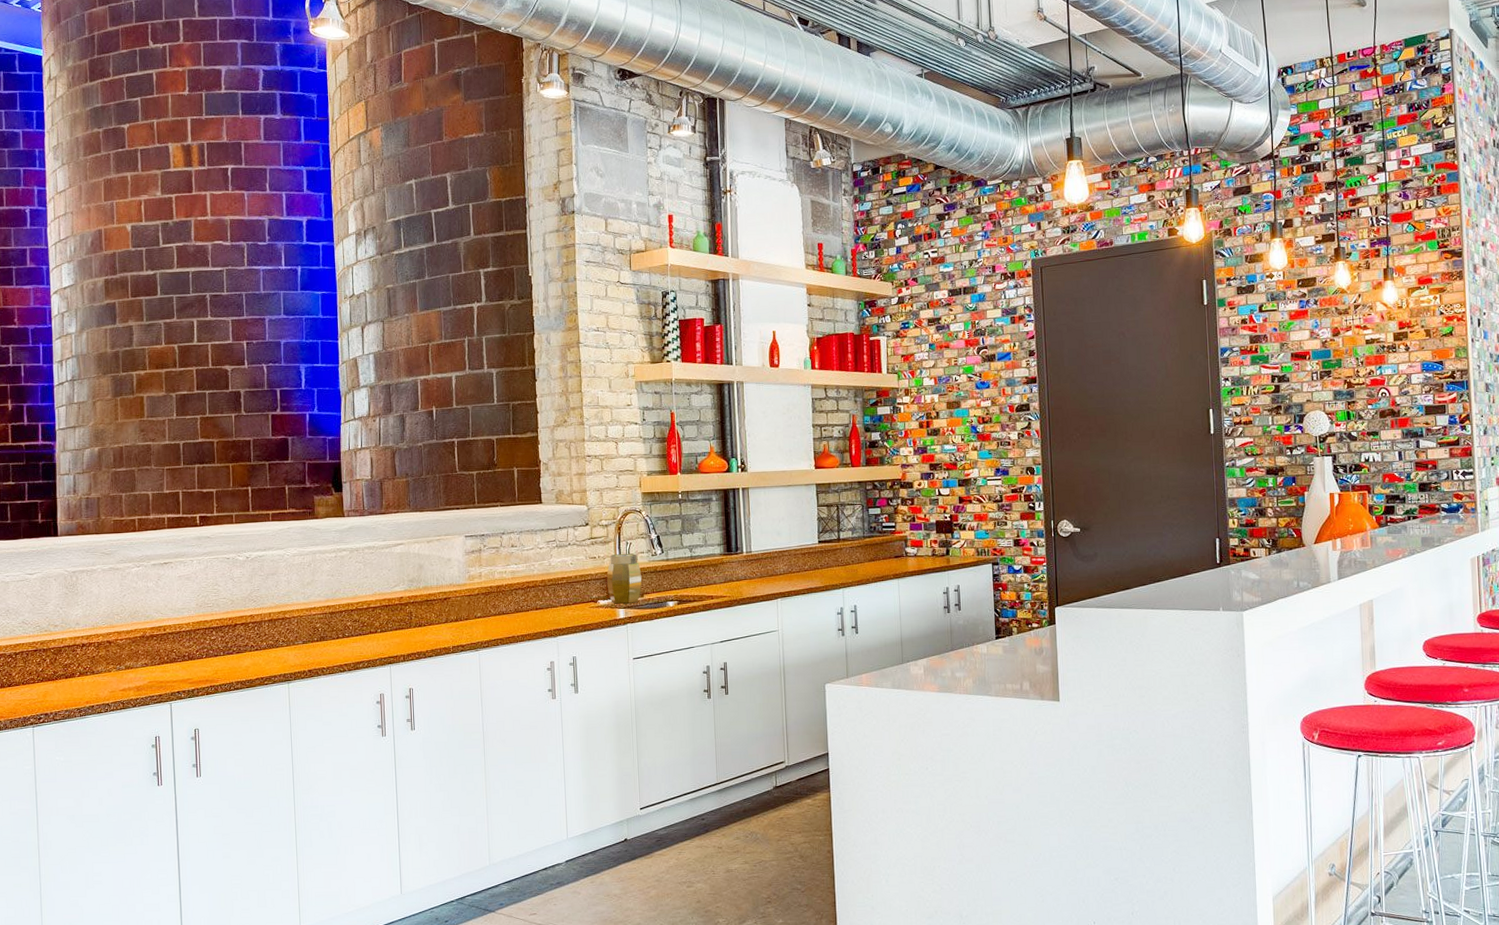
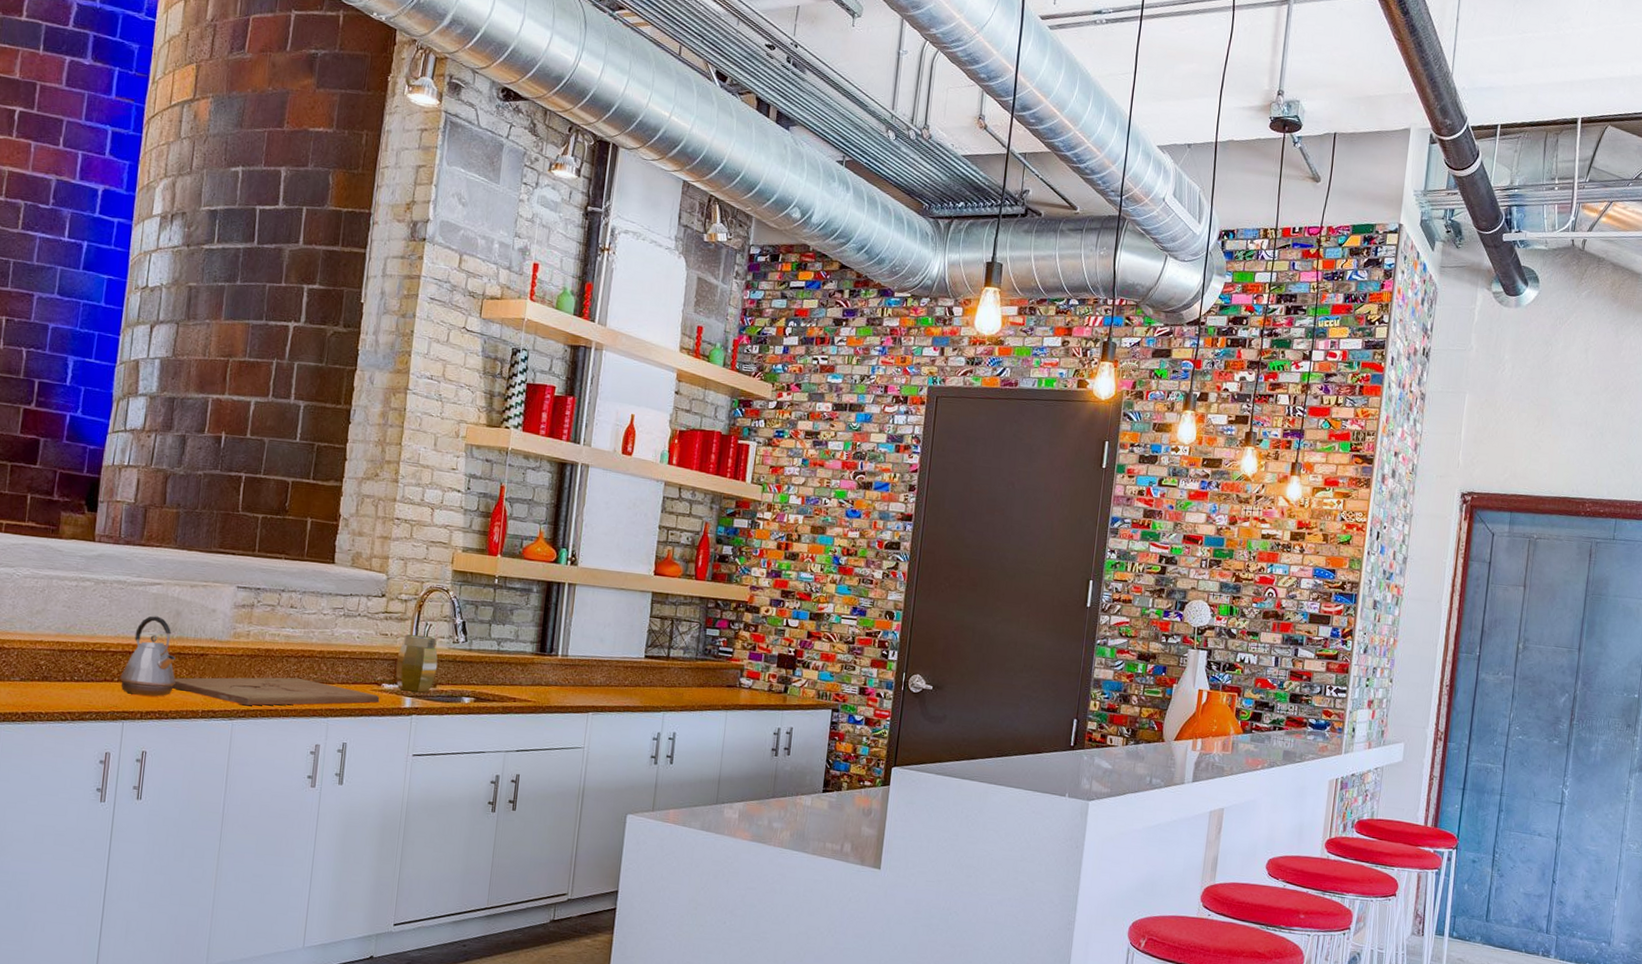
kettle: none [382,572,427,642] -> present [120,615,176,697]
cutting board: none [425,606,598,637] -> present [172,677,380,706]

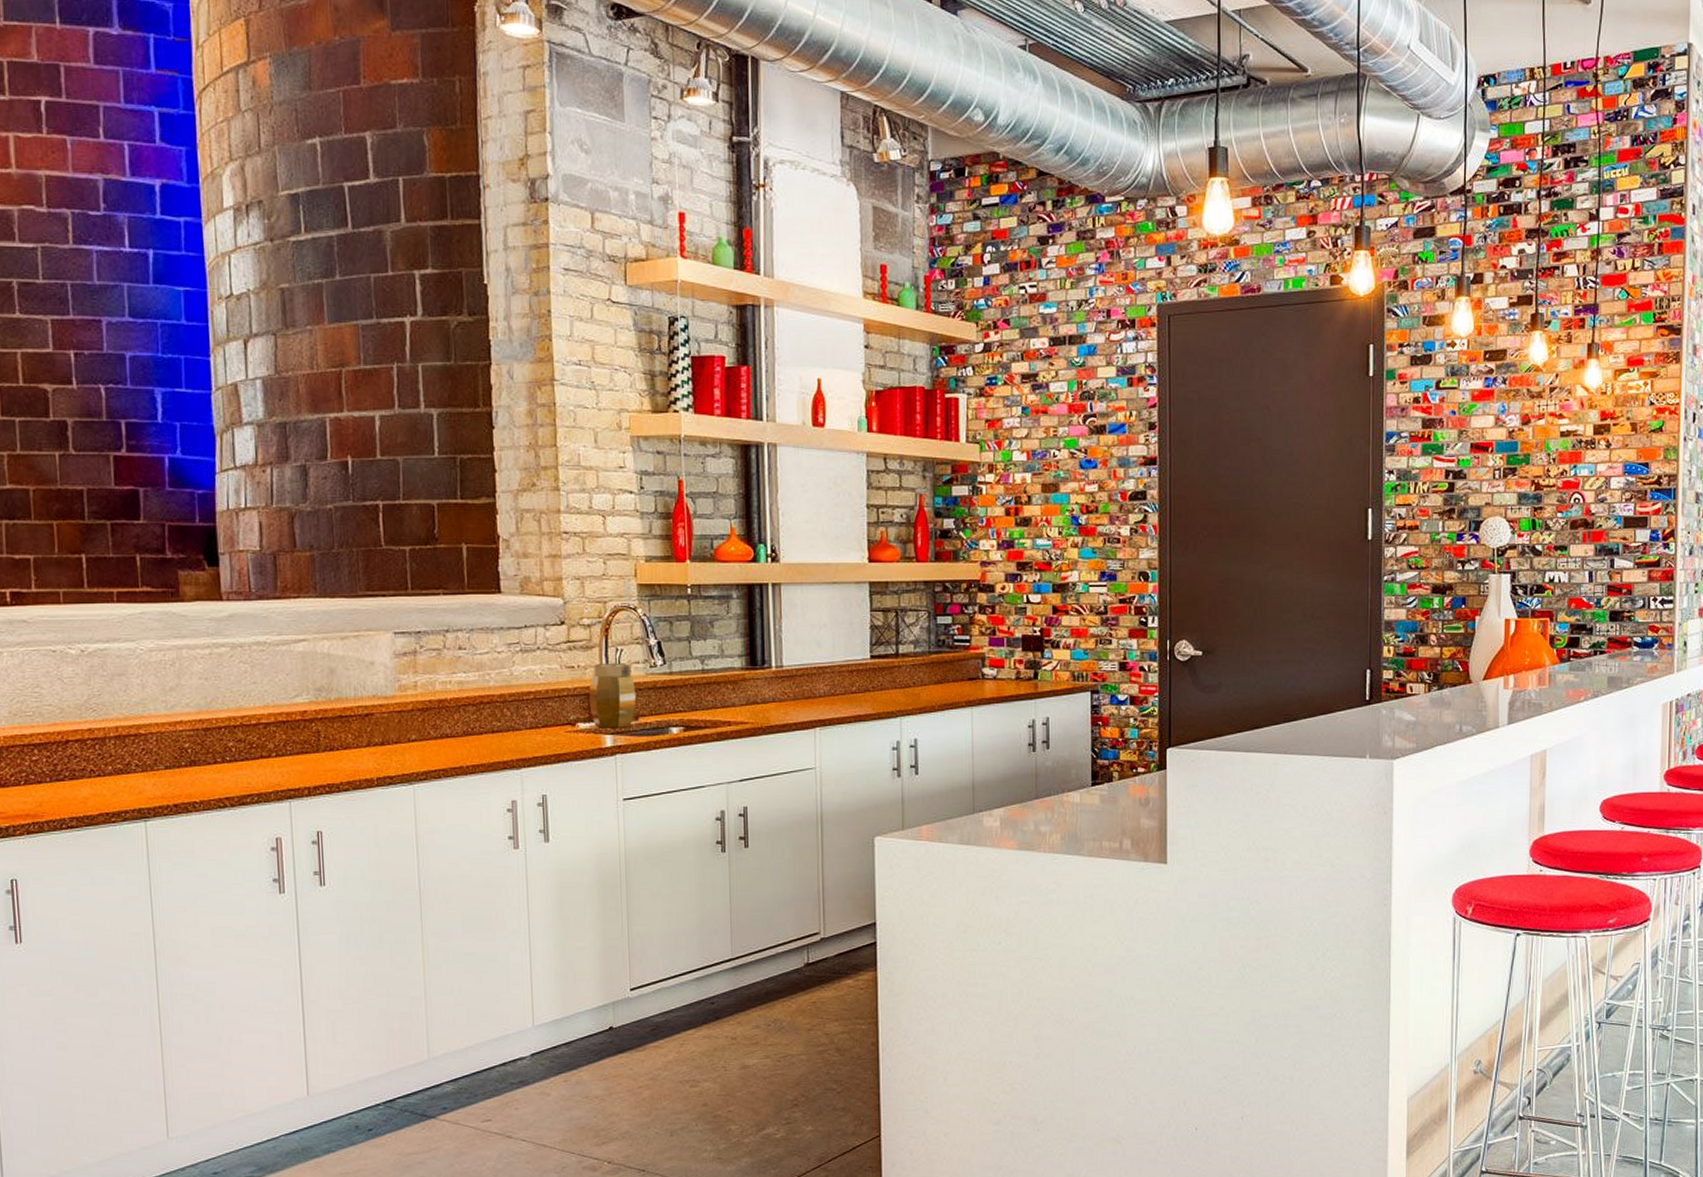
kettle: present [120,615,176,697] -> none [278,677,342,770]
cutting board: present [172,677,380,706] -> none [339,727,577,767]

